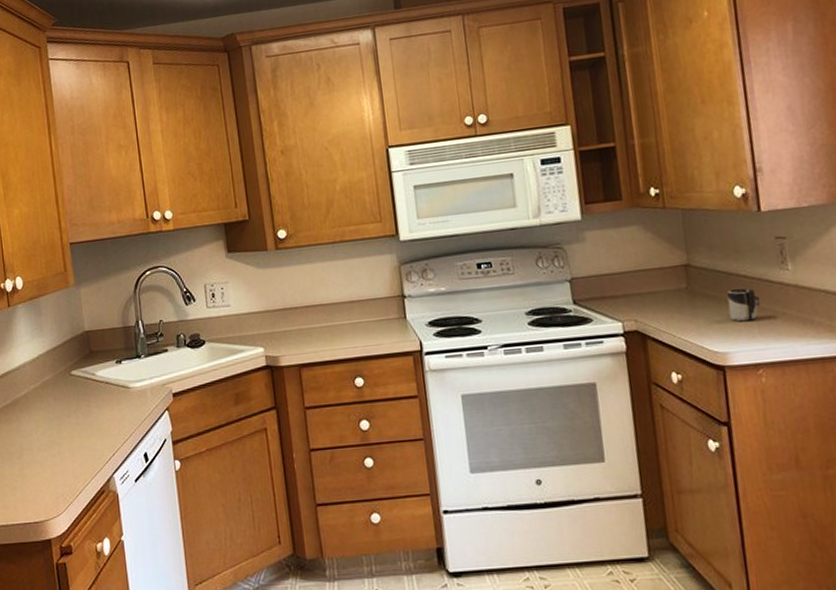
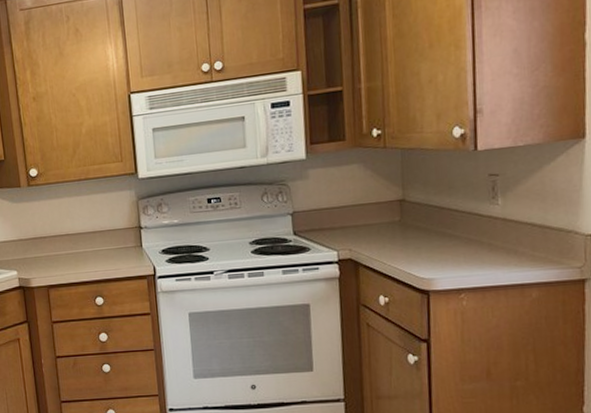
cup: present [726,288,761,322] -> none [437,221,469,251]

